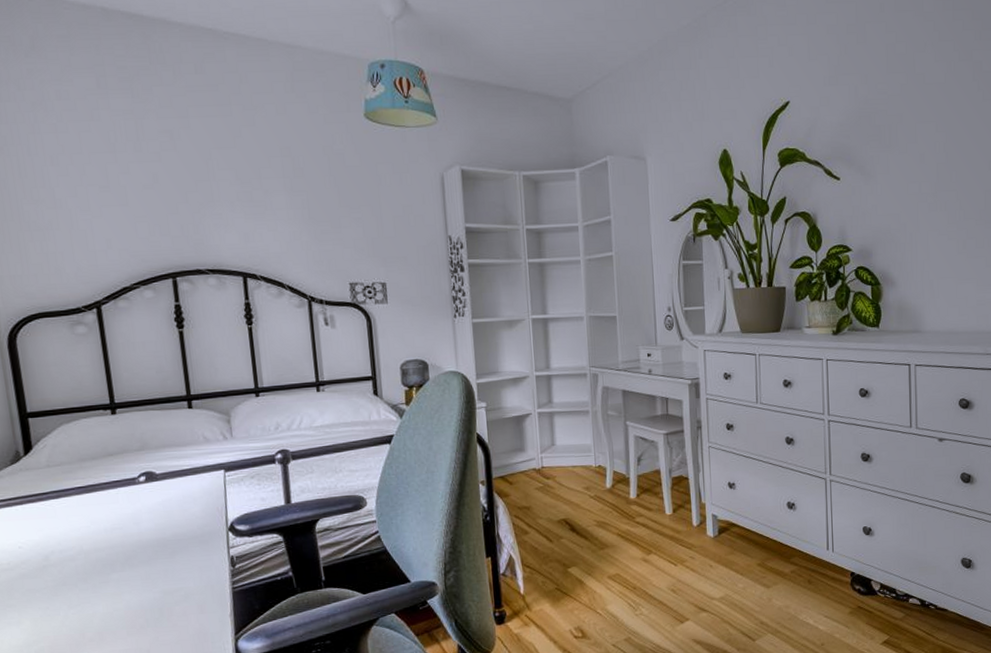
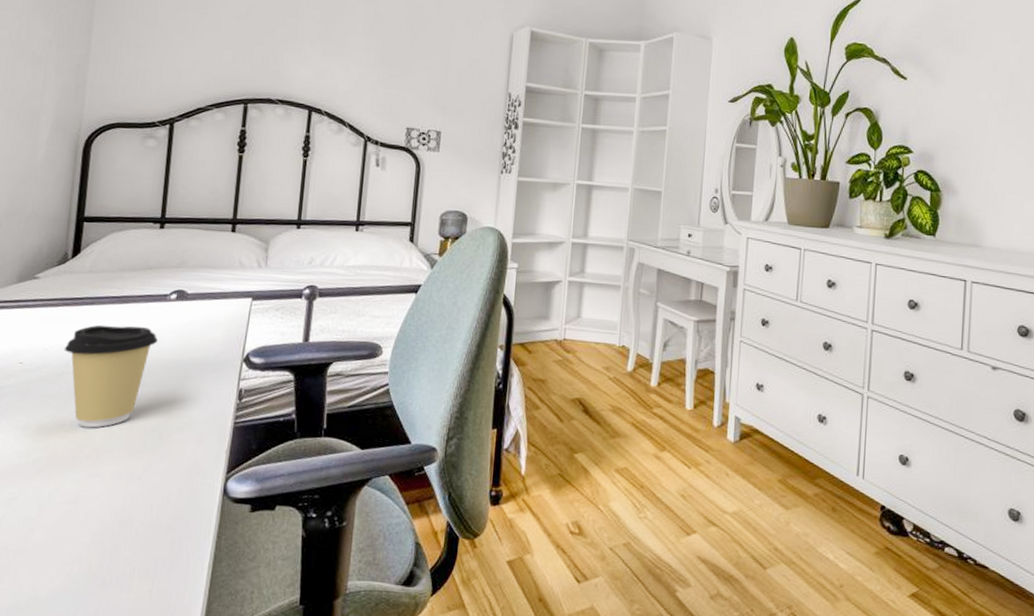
coffee cup: none [39,511,137,614] -> present [64,324,159,428]

